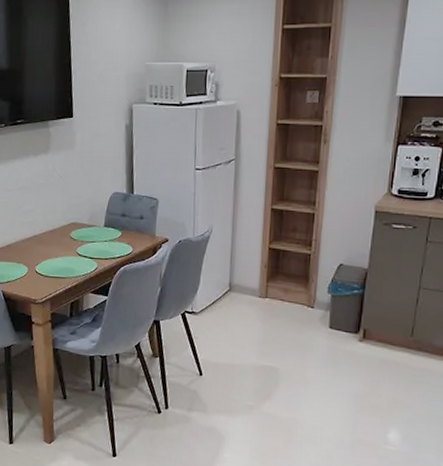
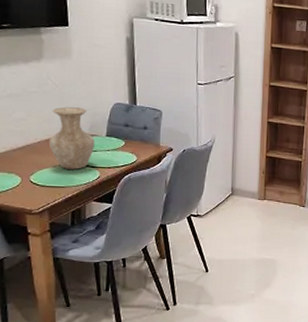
vase: none [52,198,94,261] -> present [48,107,96,170]

